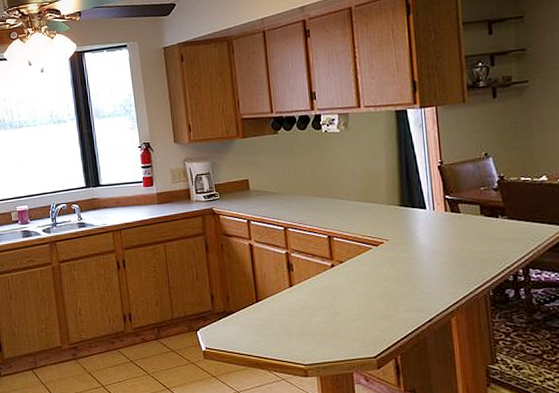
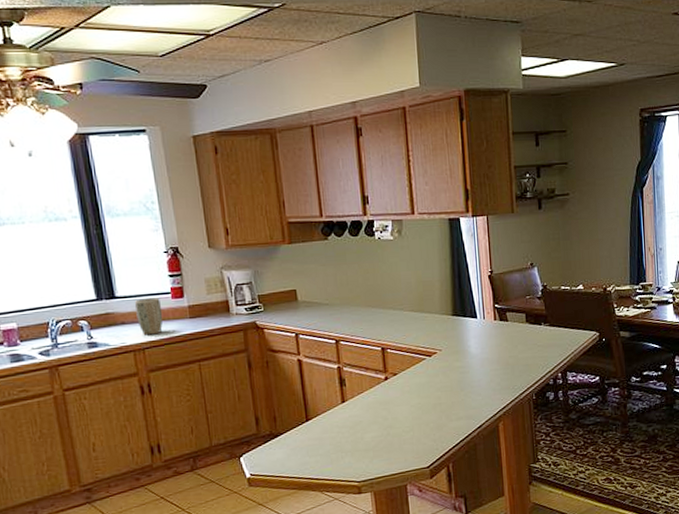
plant pot: none [114,186,136,218] -> present [134,297,163,336]

